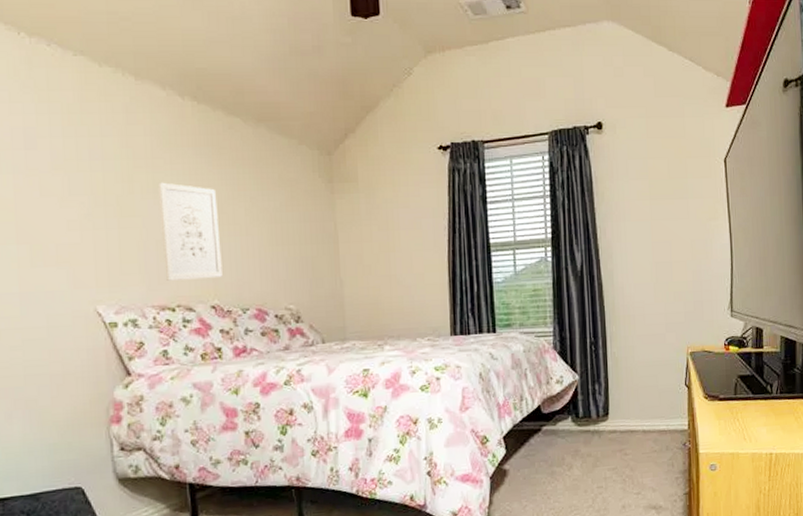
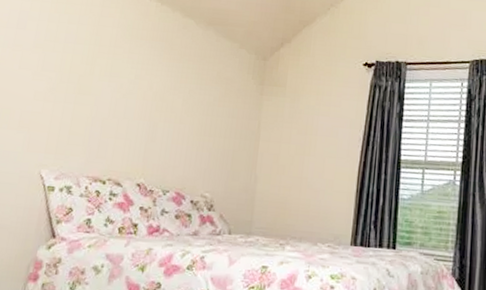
wall art: present [157,182,223,281] -> none [103,68,162,159]

